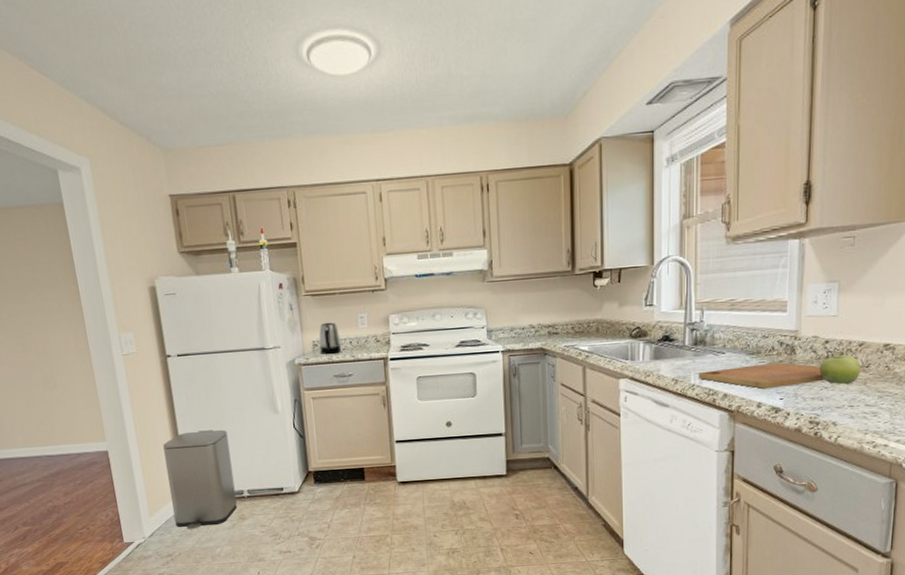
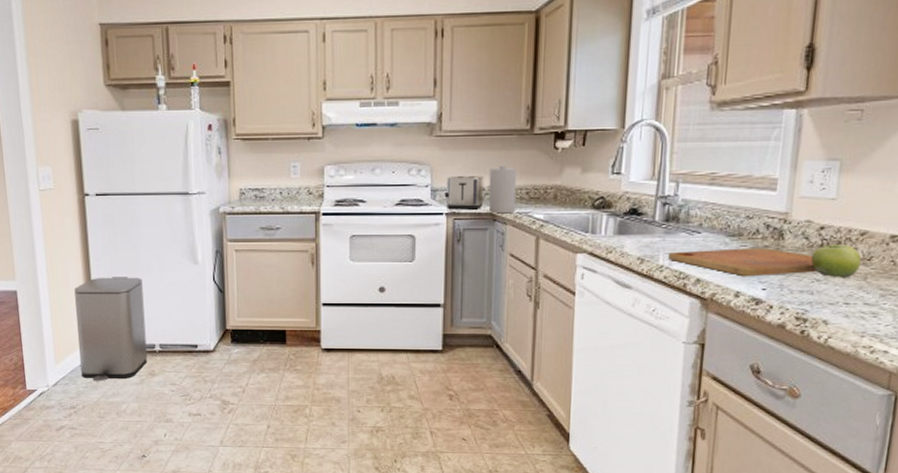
kettle: present [319,322,341,354] -> none [247,169,270,204]
toaster: none [499,315,535,347] -> present [444,175,484,210]
paper towel holder: none [537,304,563,349] -> present [488,165,516,214]

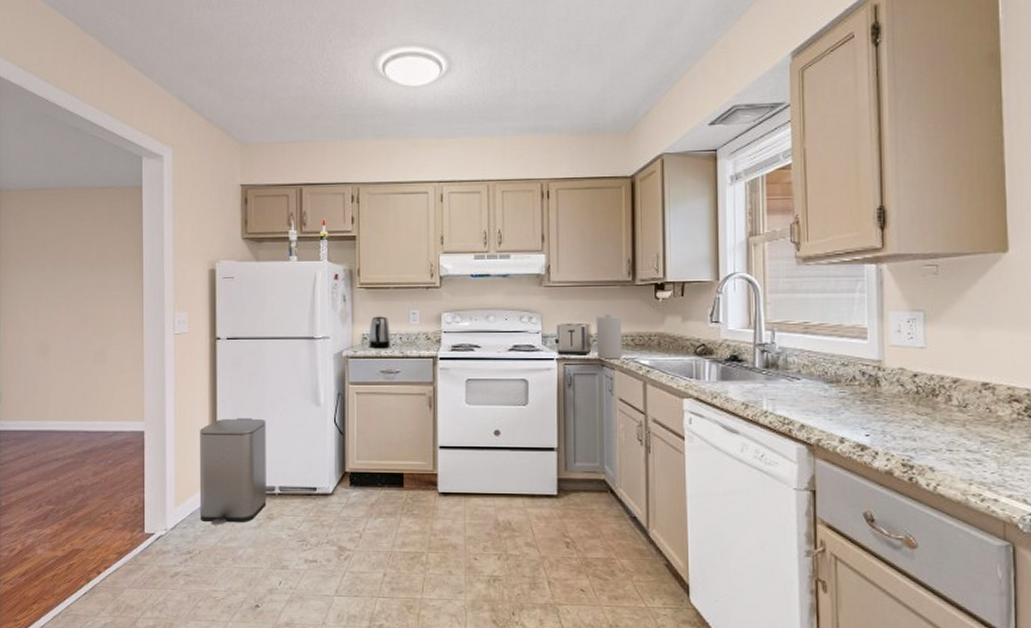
kettle: none [247,169,270,204] -> present [369,316,390,348]
cutting board: present [668,248,816,277] -> none [772,394,916,423]
fruit: present [811,243,861,278] -> none [909,390,957,425]

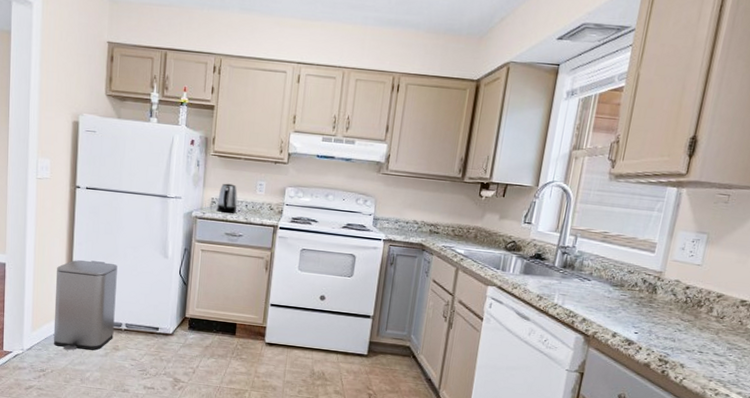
toaster: present [554,322,592,355] -> none [383,208,419,240]
paper towel holder: present [596,314,622,359] -> none [420,205,446,247]

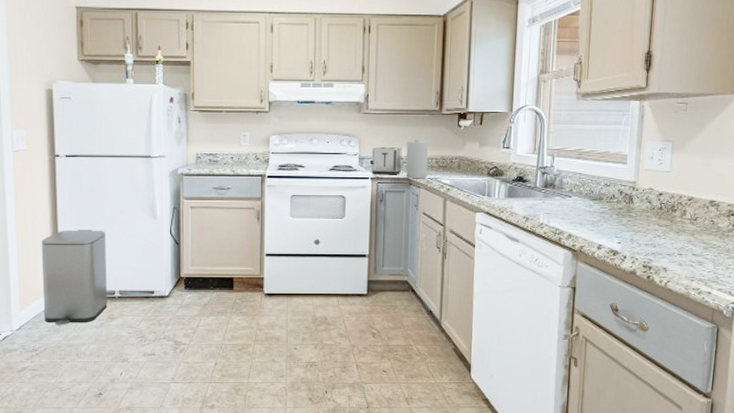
kettle: present [217,183,238,213] -> none [202,137,222,167]
toaster: none [383,208,419,240] -> present [369,146,403,175]
paper towel holder: none [420,205,446,247] -> present [406,139,428,179]

